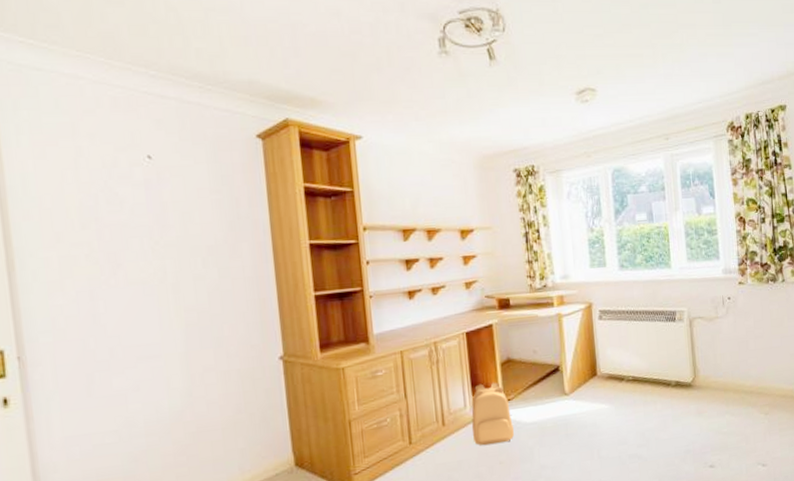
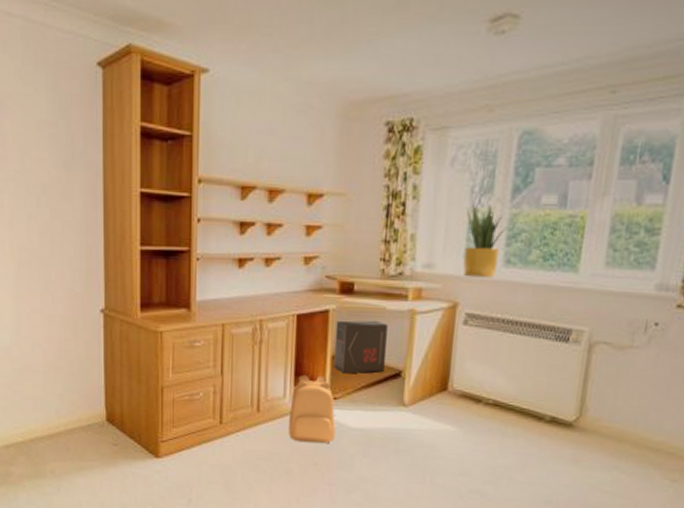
computer tower: none [500,327,546,377] -> present [333,320,388,374]
planter: none [585,224,617,282] -> present [462,204,508,278]

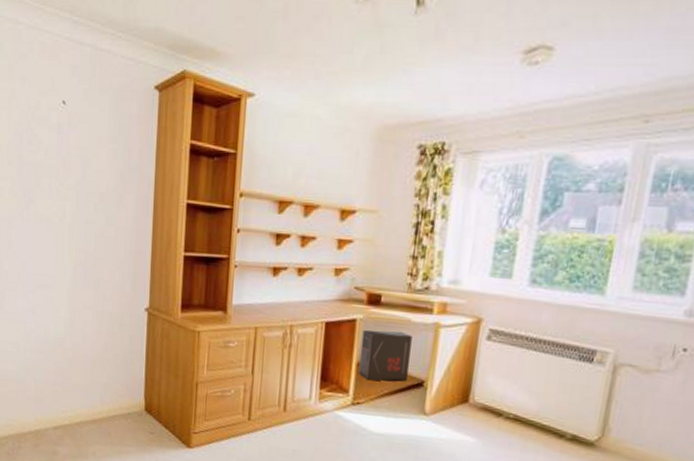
backpack: present [289,374,336,444] -> none [312,379,358,446]
planter: present [462,204,508,278] -> none [488,226,535,297]

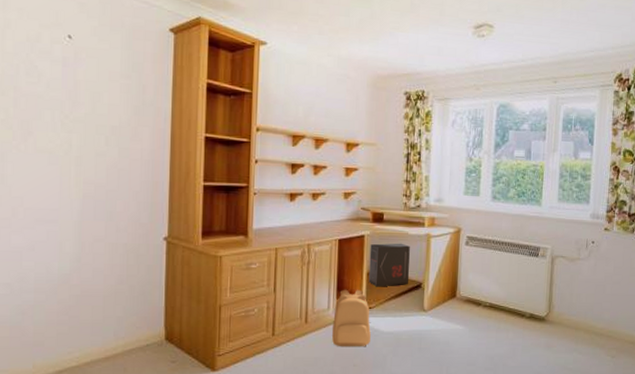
backpack: none [312,379,358,446] -> present [332,289,371,347]

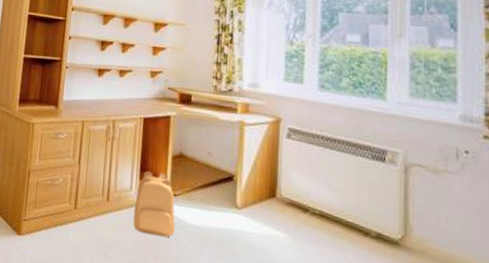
computer tower: present [368,243,410,287] -> none [174,126,220,175]

